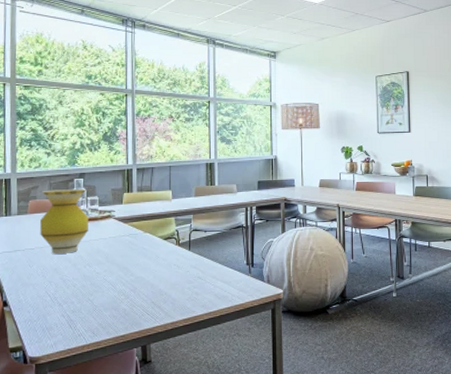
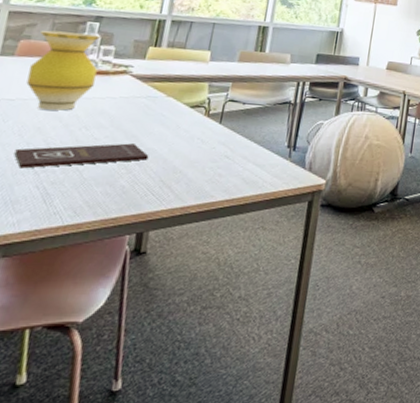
book: none [42,274,140,302] -> present [14,143,149,169]

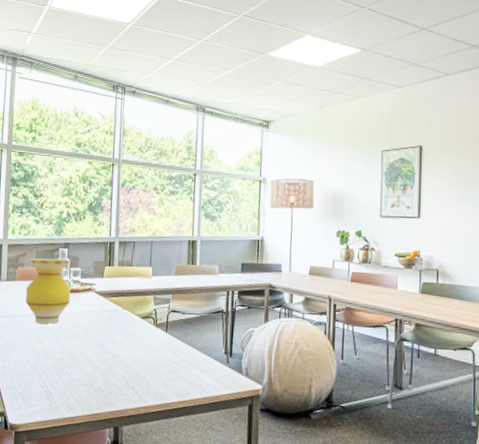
book: present [14,143,149,169] -> none [24,350,115,371]

